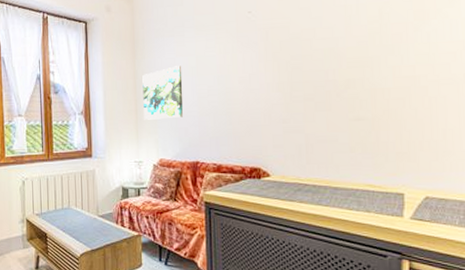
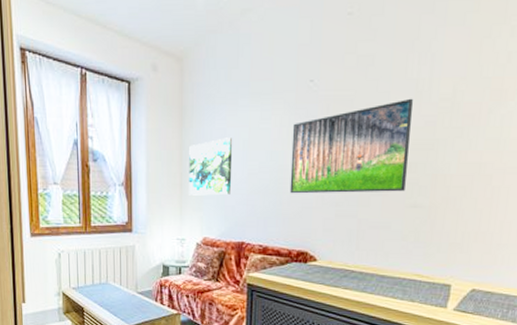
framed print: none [236,22,347,114] -> present [289,98,413,194]

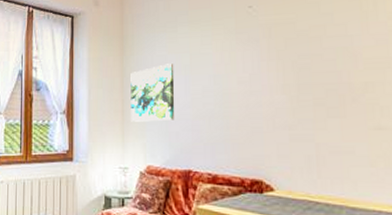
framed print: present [289,98,413,194] -> none [234,18,365,118]

